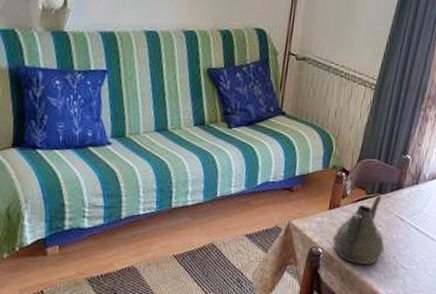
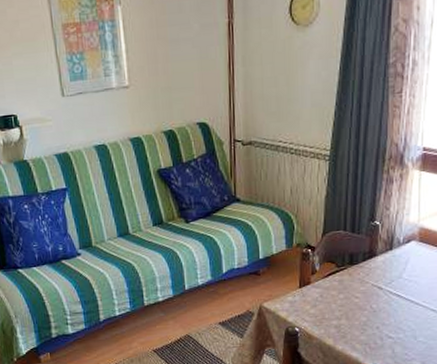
teapot: present [333,195,385,265] -> none [308,266,366,339]

